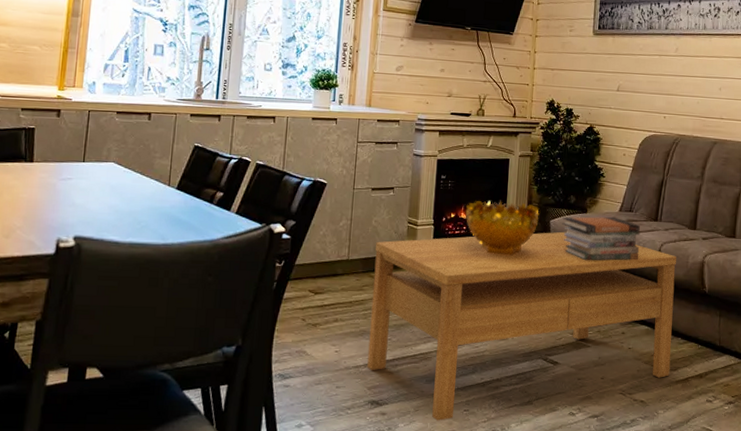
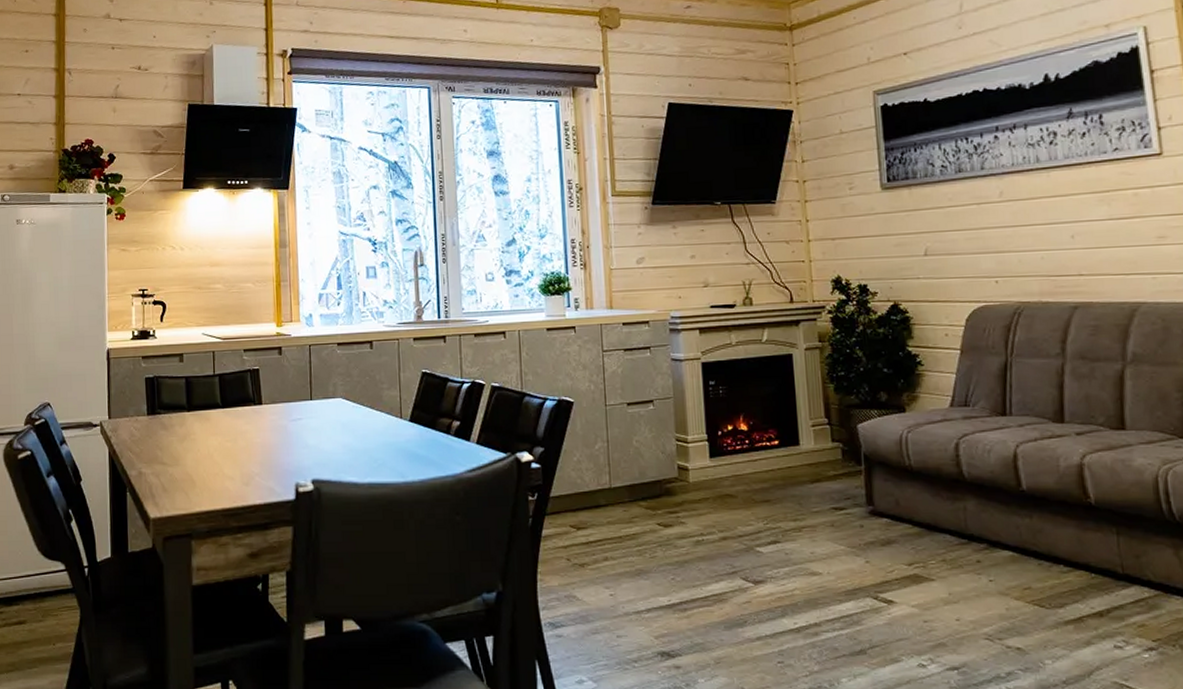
coffee table: present [367,231,676,421] -> none [640,437,1054,675]
decorative bowl: present [465,200,539,256] -> none [745,406,842,472]
book stack: present [562,216,641,261] -> none [873,414,987,472]

